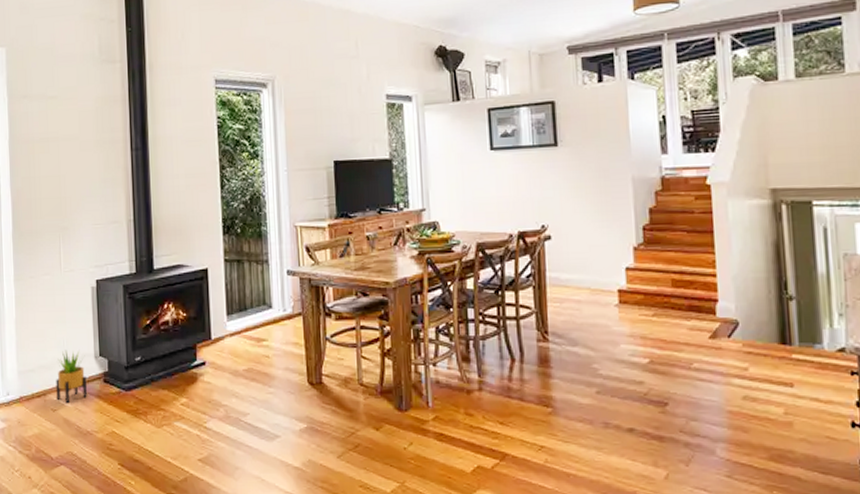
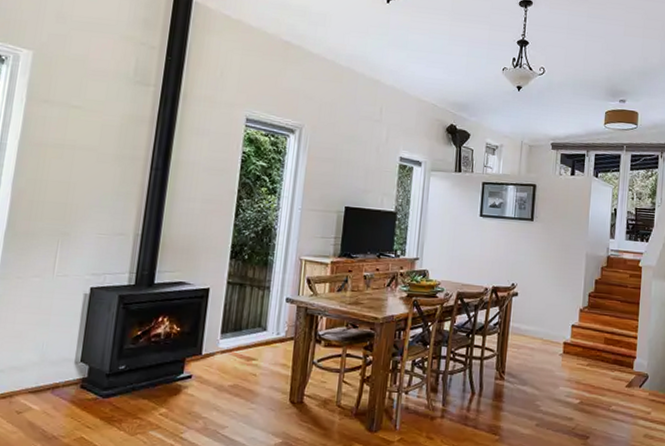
potted plant: present [56,350,87,404] -> none [24,353,62,407]

